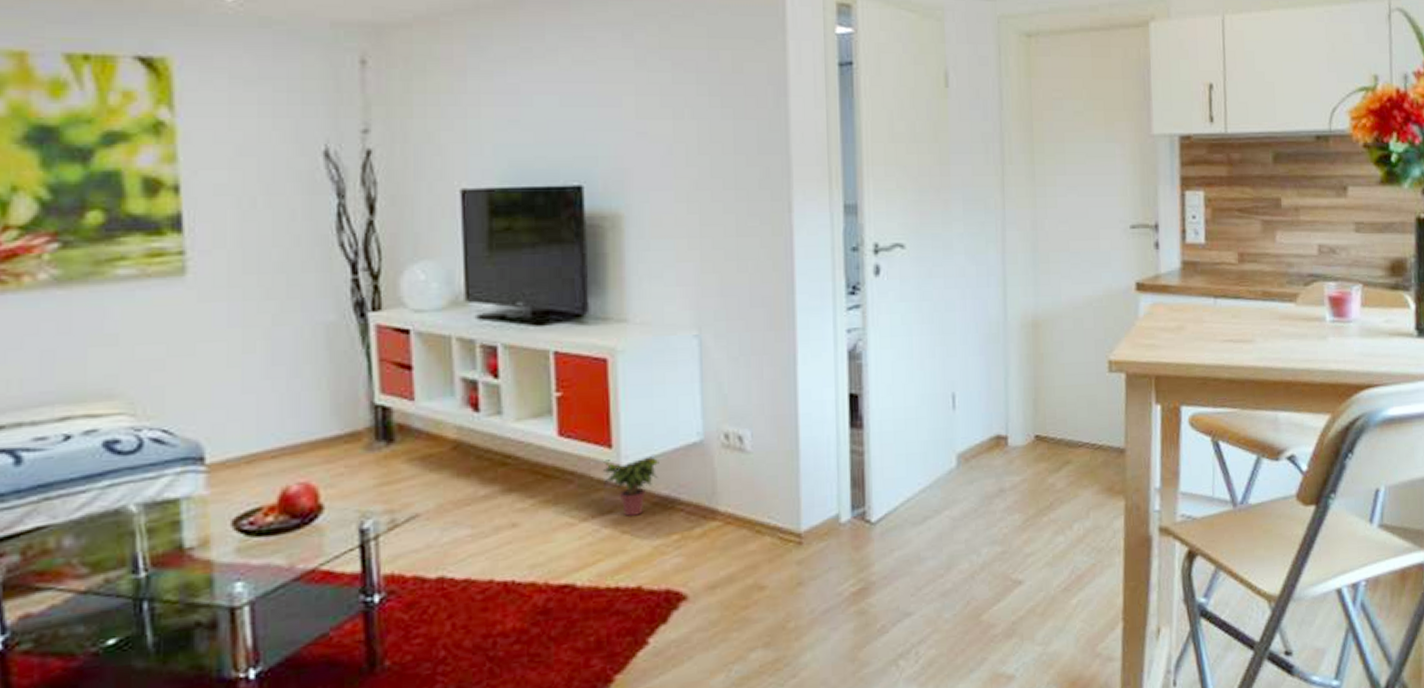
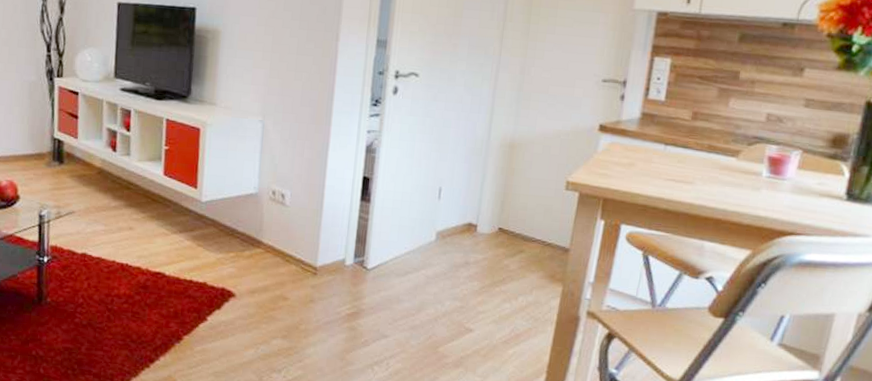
potted plant: present [603,456,659,516] -> none [190,196,227,236]

